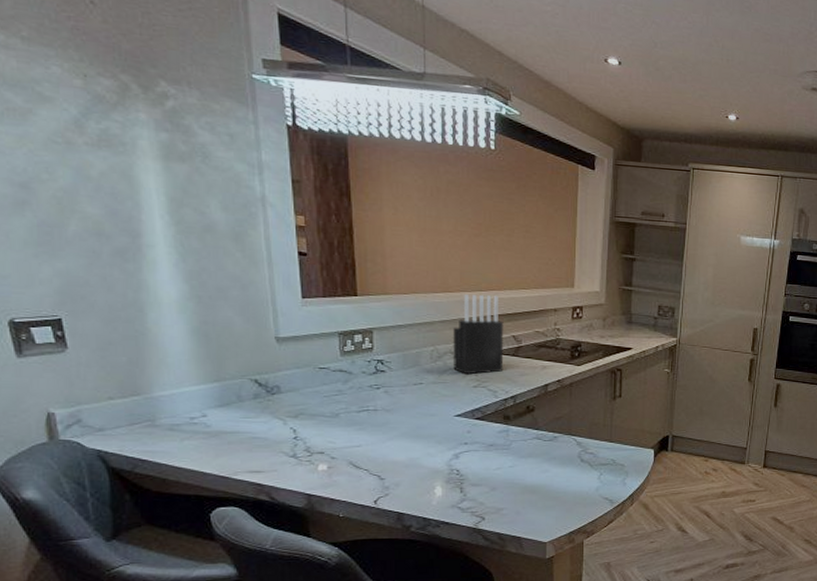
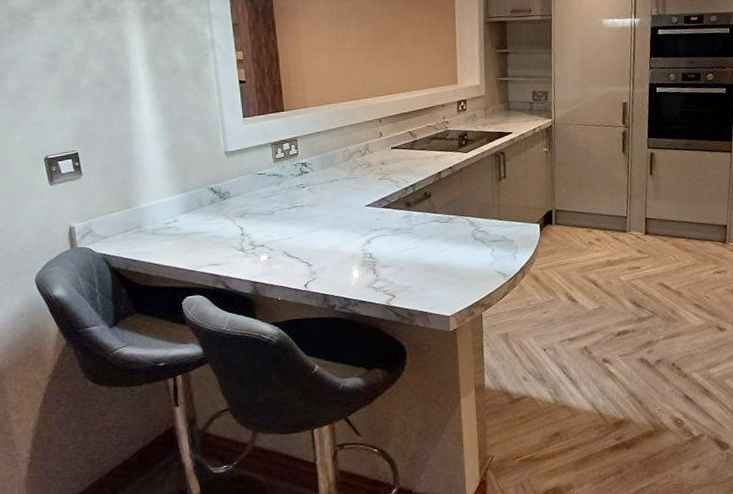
knife block: present [452,293,504,375] -> none [359,98,403,169]

